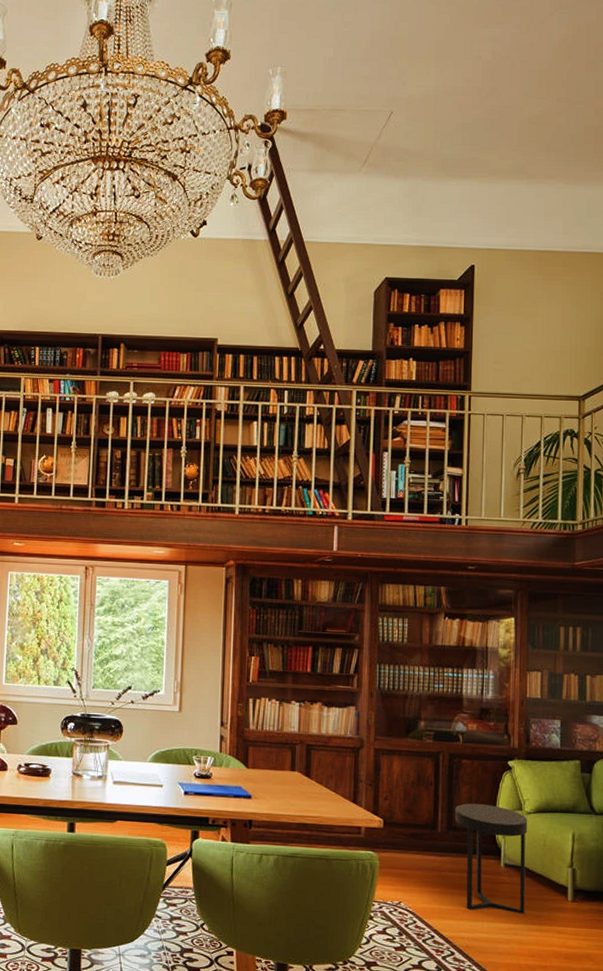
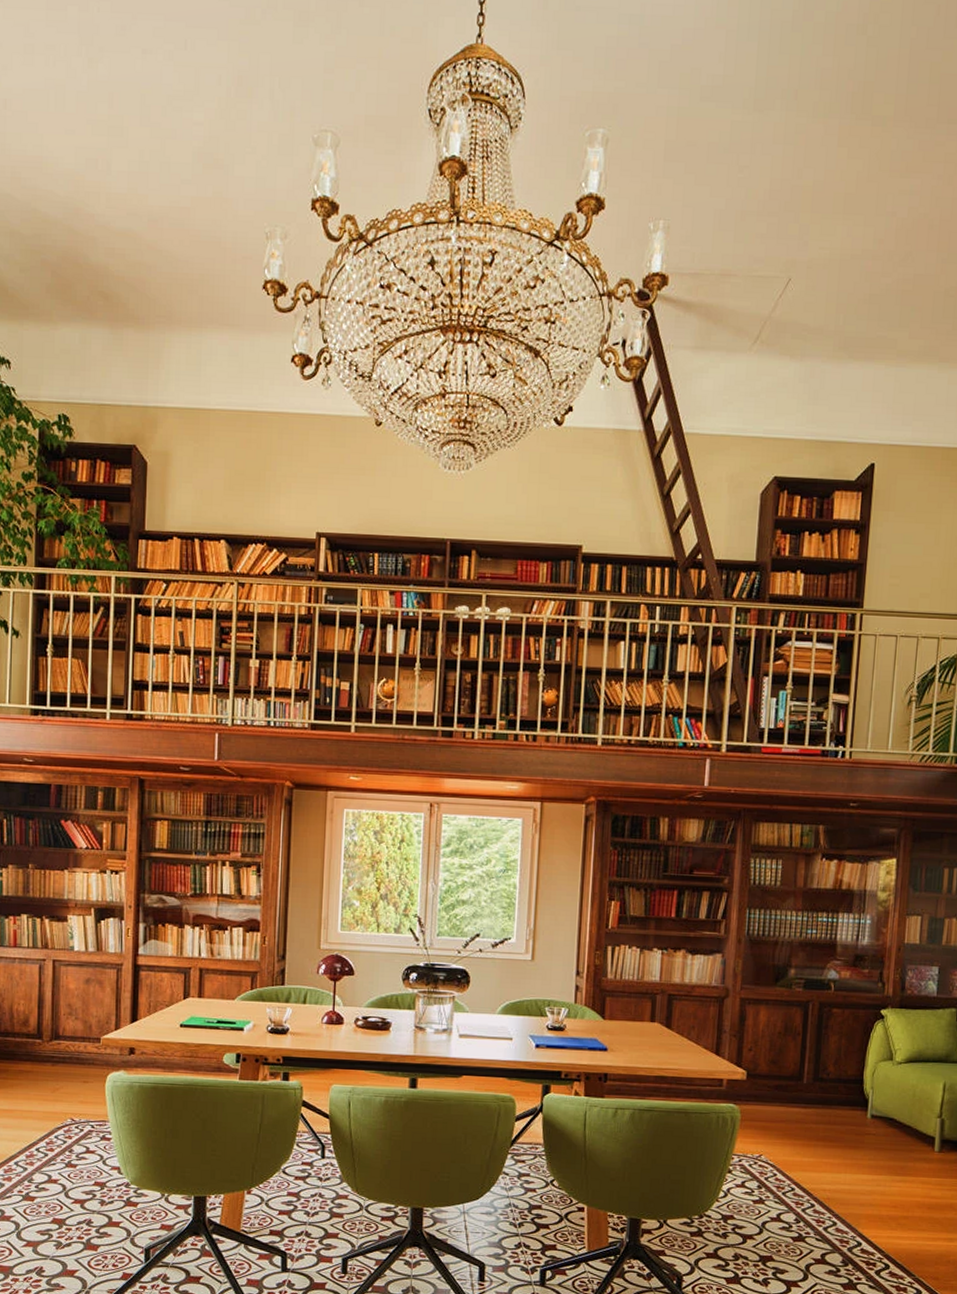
side table: present [455,803,528,914] -> none [822,1054,898,1165]

